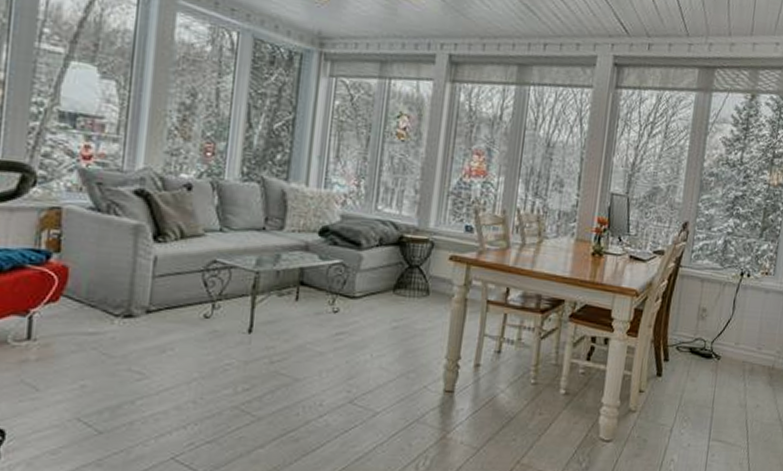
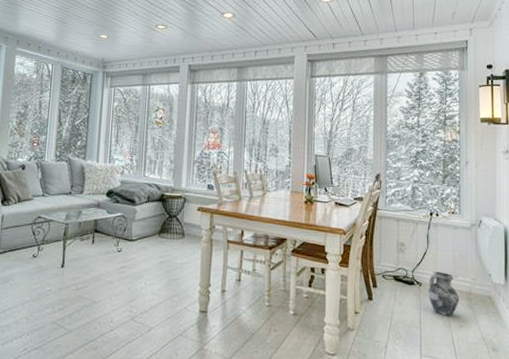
ceramic jug: none [725,343,760,394] -> present [428,272,459,315]

